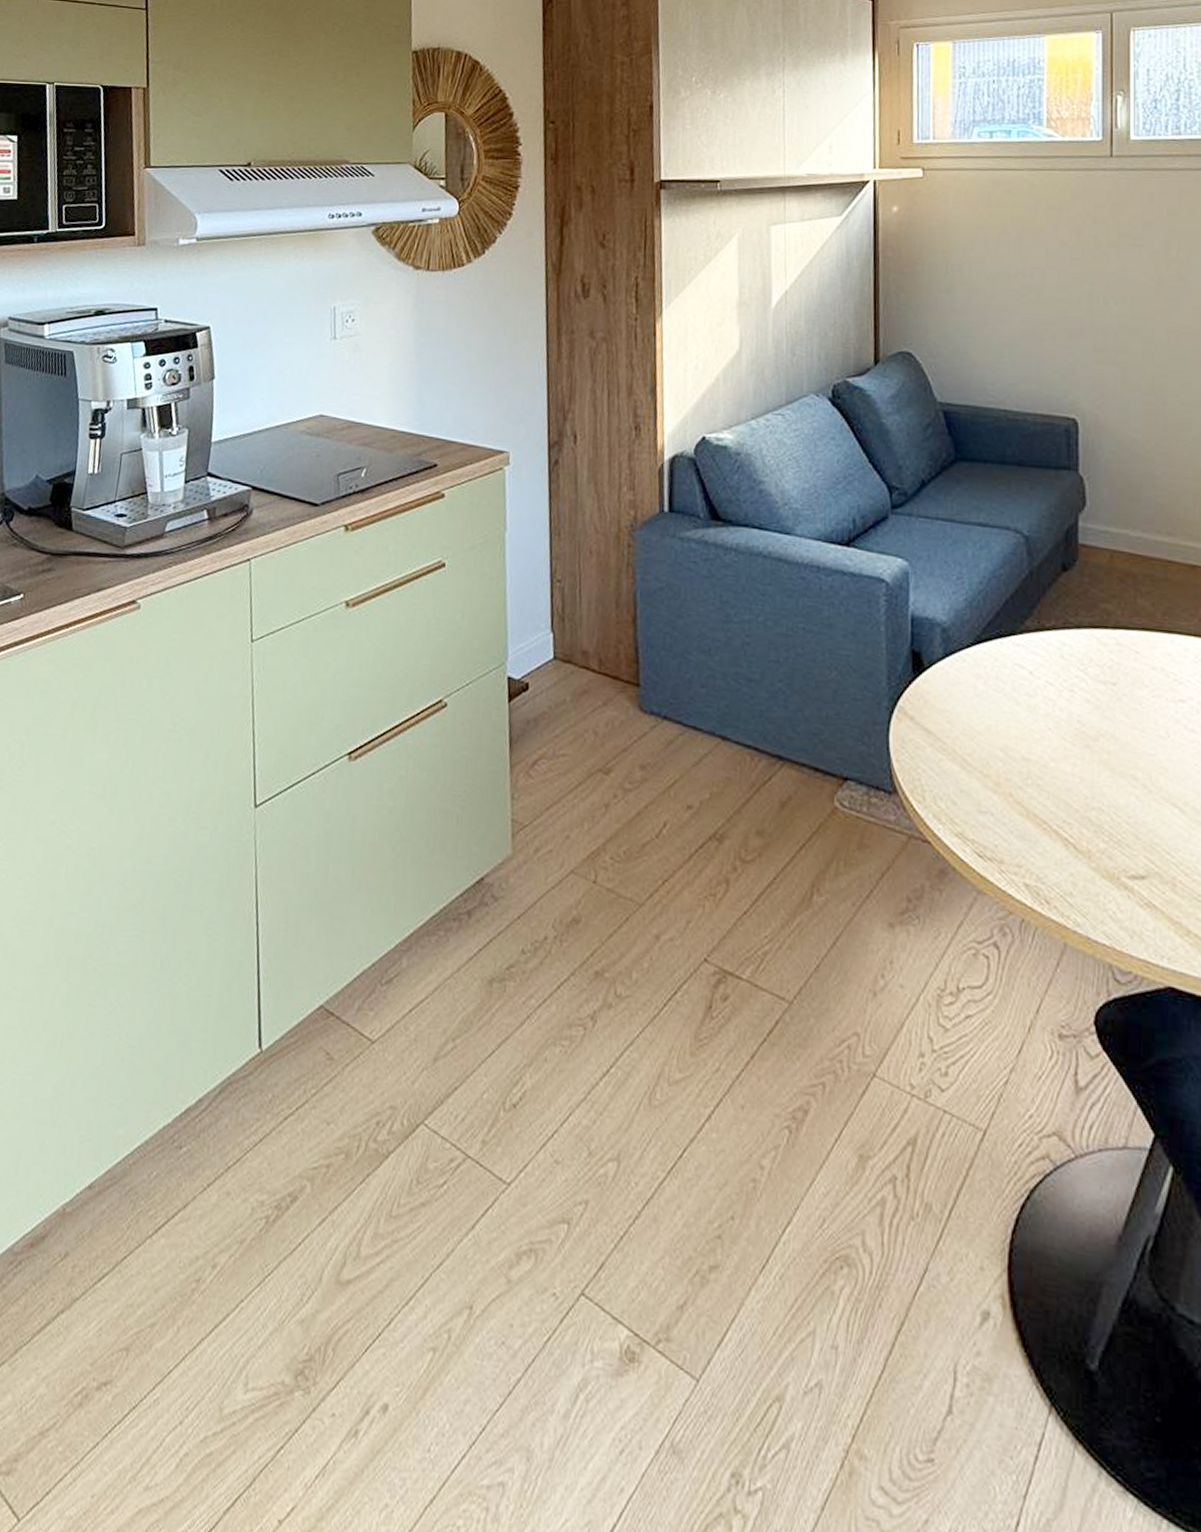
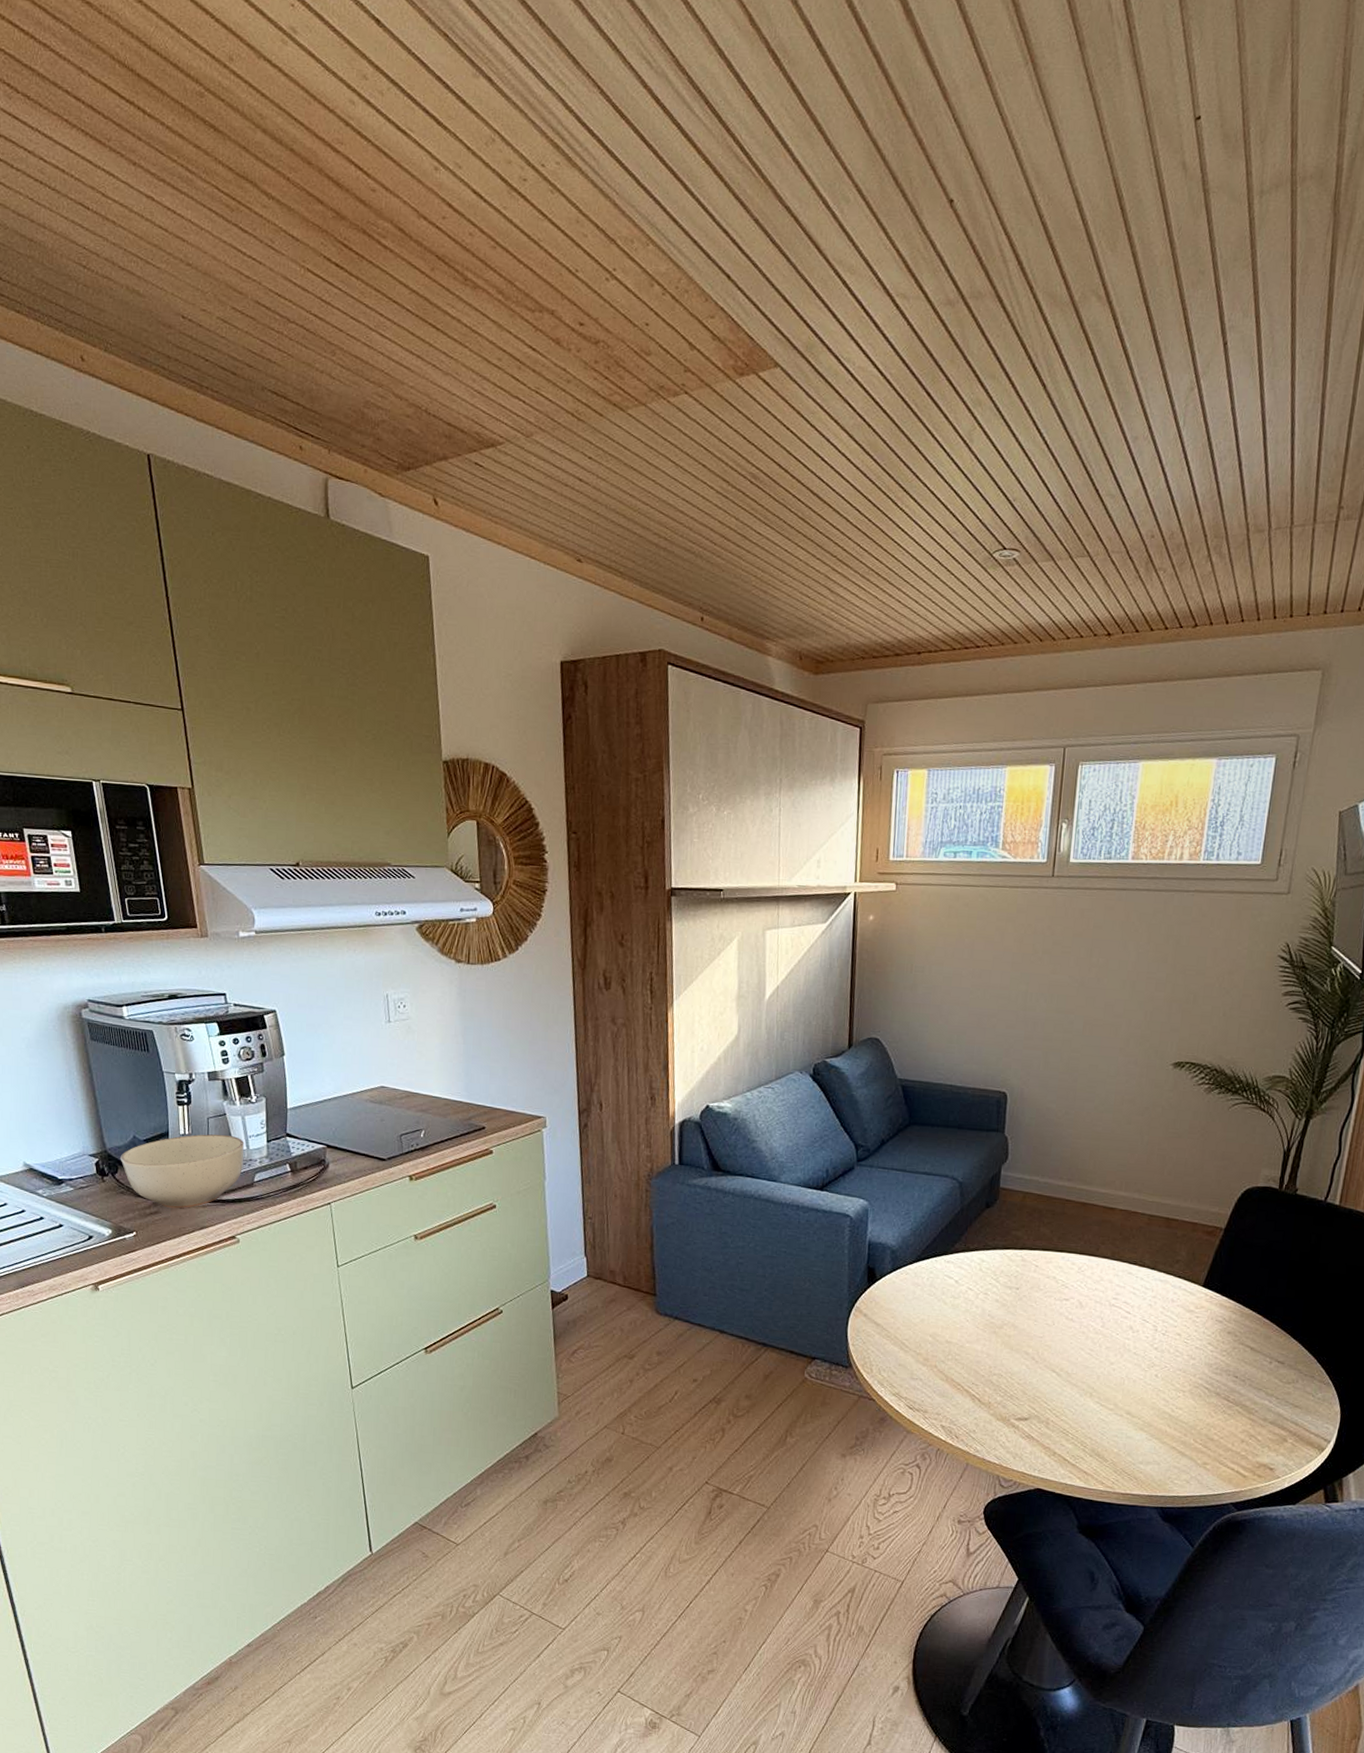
bowl: none [18,473,159,565] -> present [120,1134,245,1209]

